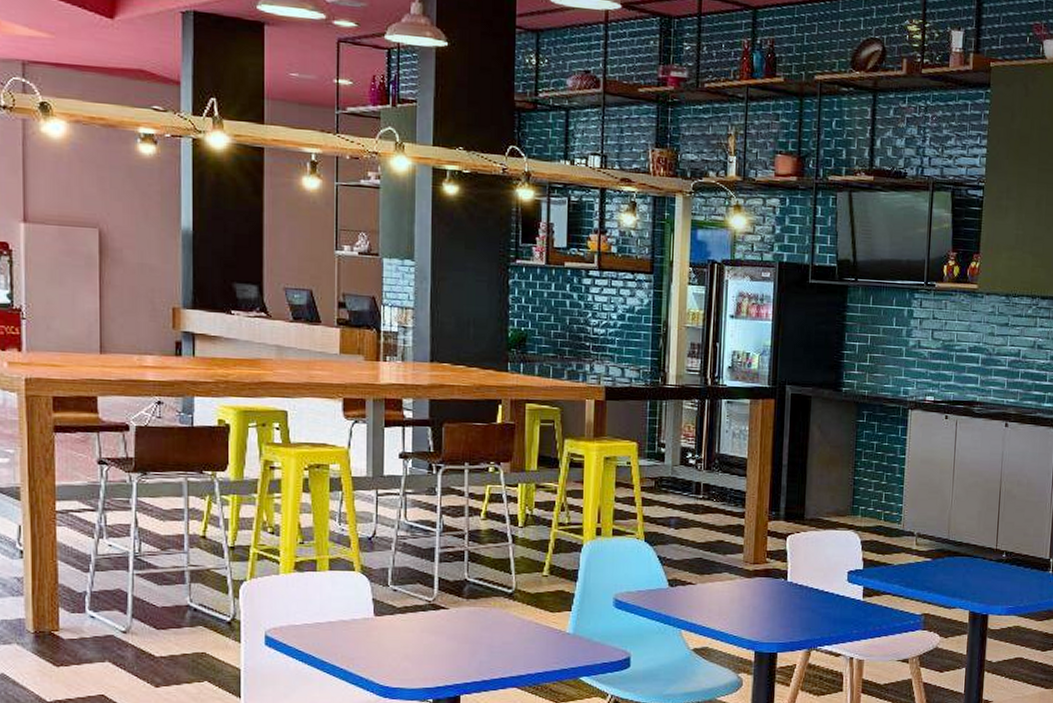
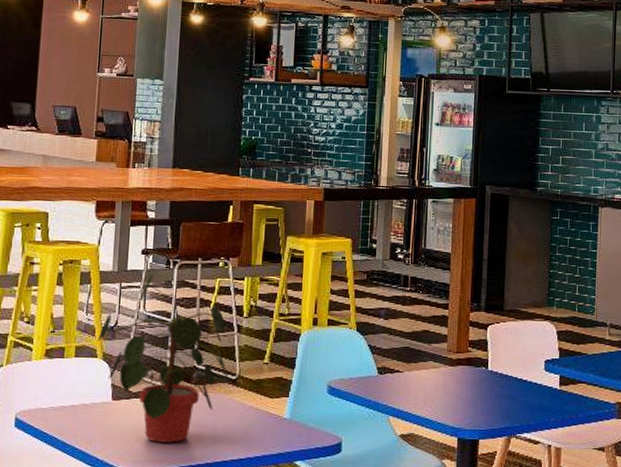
potted plant: none [354,478,505,660] -> present [97,273,229,443]

